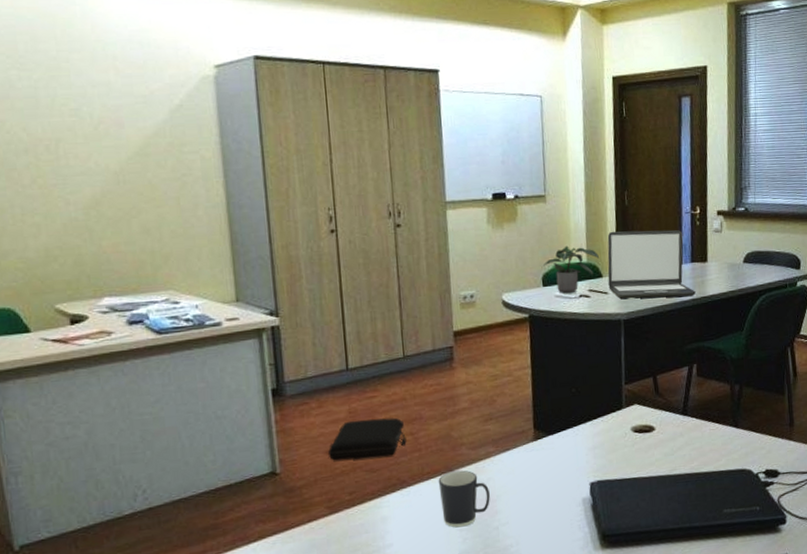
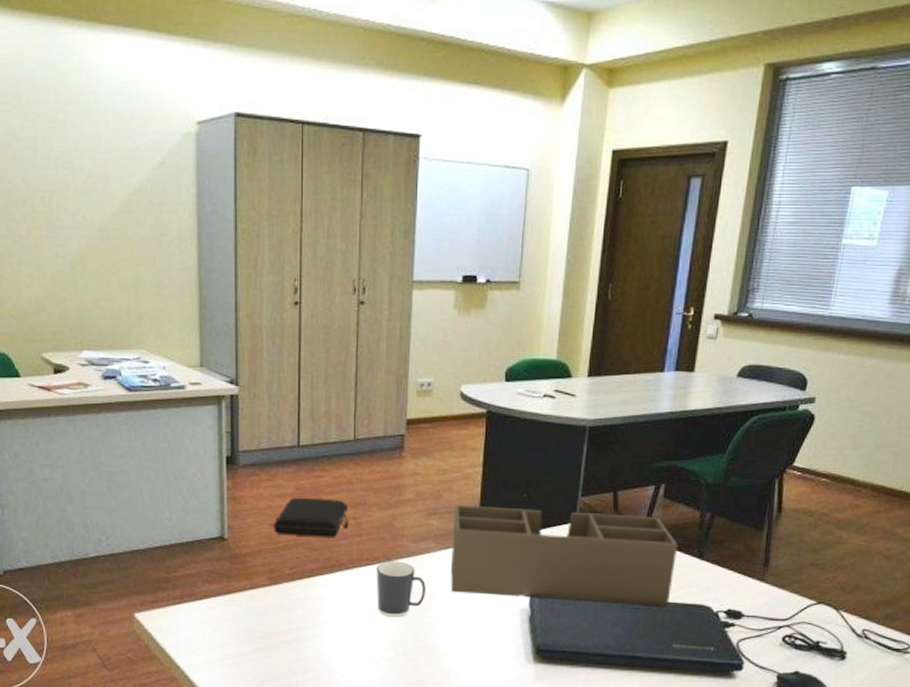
desk organizer: none [508,395,716,492] -> present [450,504,679,606]
potted plant: present [543,245,600,293] -> none [509,339,572,391]
laptop: present [607,230,696,299] -> none [577,327,676,409]

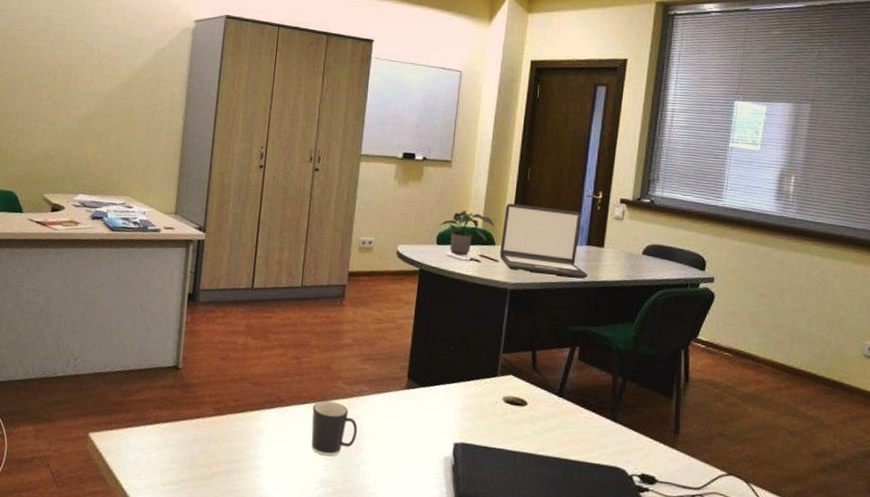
briefcase: present [274,497,349,537] -> none [223,334,291,374]
desk organizer: present [450,504,679,606] -> none [380,352,593,466]
potted plant: none [509,339,572,391] -> present [440,210,495,255]
laptop: none [577,327,676,409] -> present [500,203,588,279]

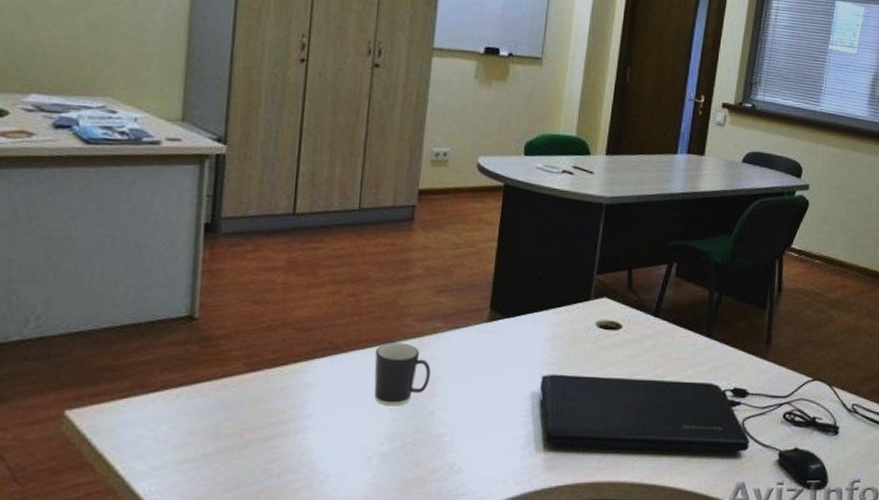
potted plant: present [440,210,495,255] -> none [528,115,591,167]
laptop: present [500,203,588,279] -> none [595,107,687,190]

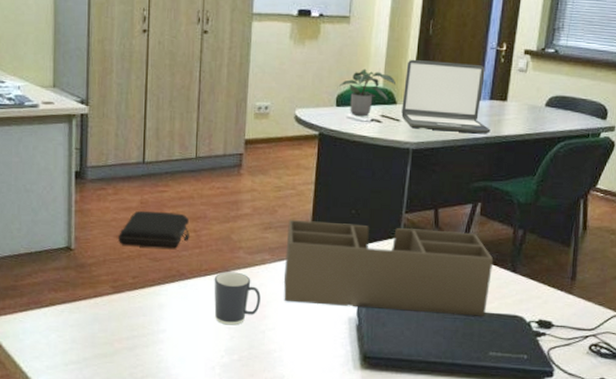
briefcase: none [257,271,347,316] -> present [119,210,189,249]
desk organizer: none [458,281,689,386] -> present [283,219,494,316]
potted plant: none [528,115,591,167] -> present [339,68,397,116]
laptop: none [595,107,687,190] -> present [401,59,491,134]

